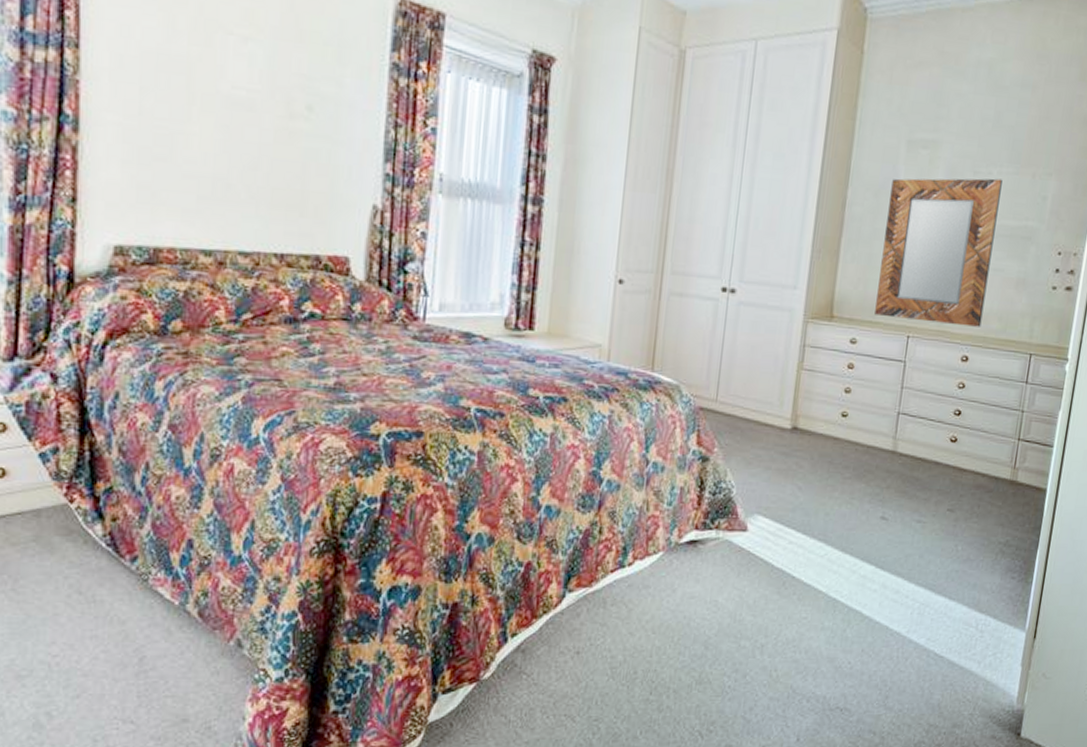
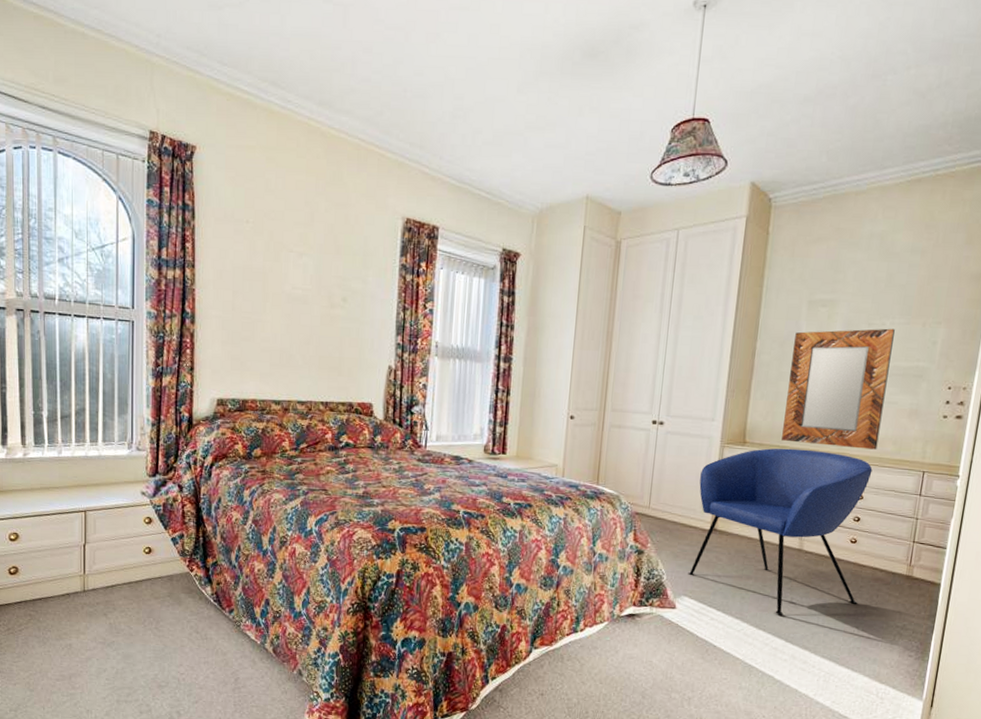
armchair: none [762,324,976,535] -> present [688,448,873,616]

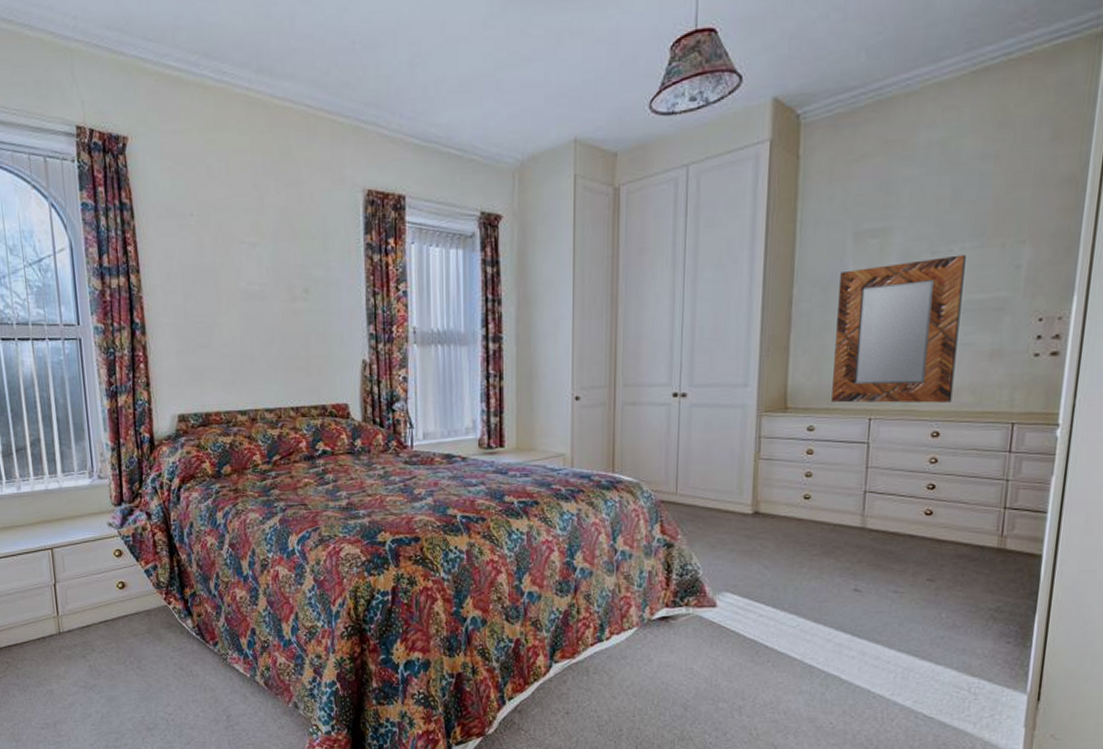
armchair: present [688,448,873,616] -> none [728,409,948,606]

